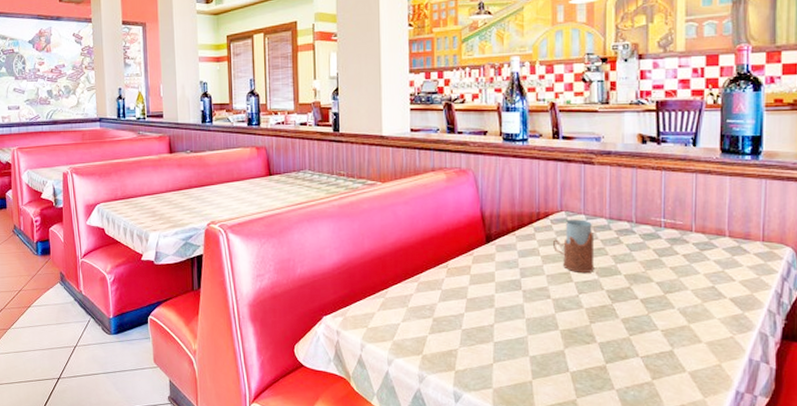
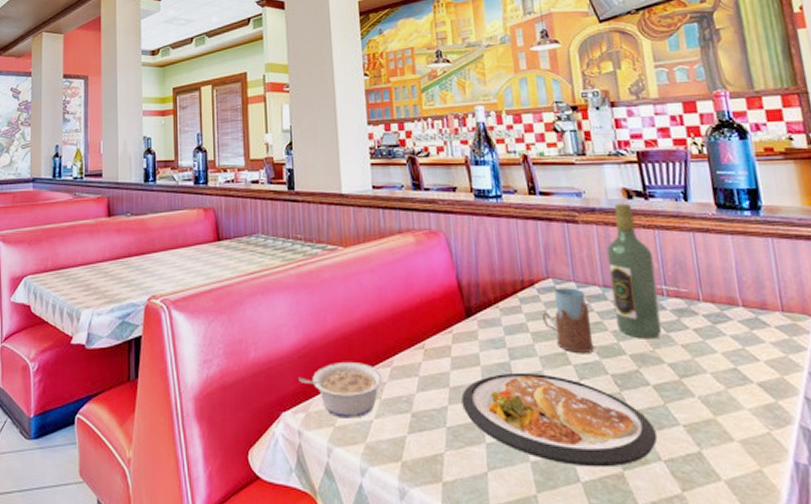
legume: none [338,278,411,322] -> present [299,363,384,419]
dish: none [476,287,637,361] -> present [461,372,657,468]
wine bottle: none [616,147,656,262] -> present [606,203,662,339]

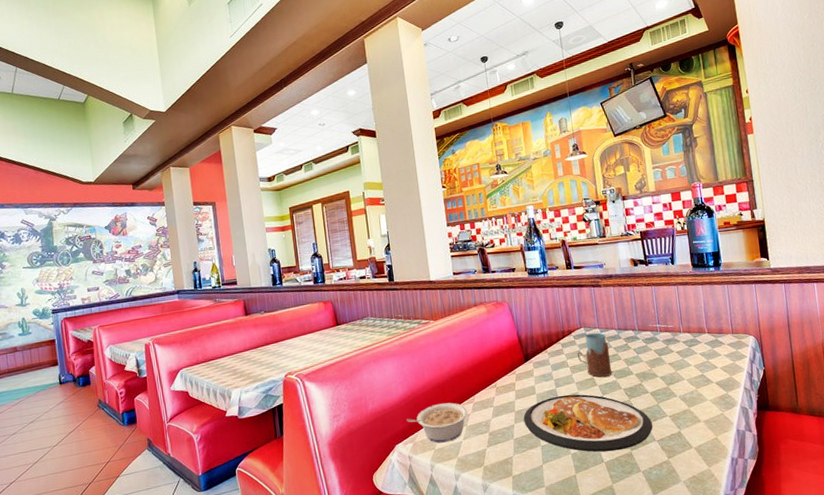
wine bottle: present [606,203,662,339] -> none [620,269,657,362]

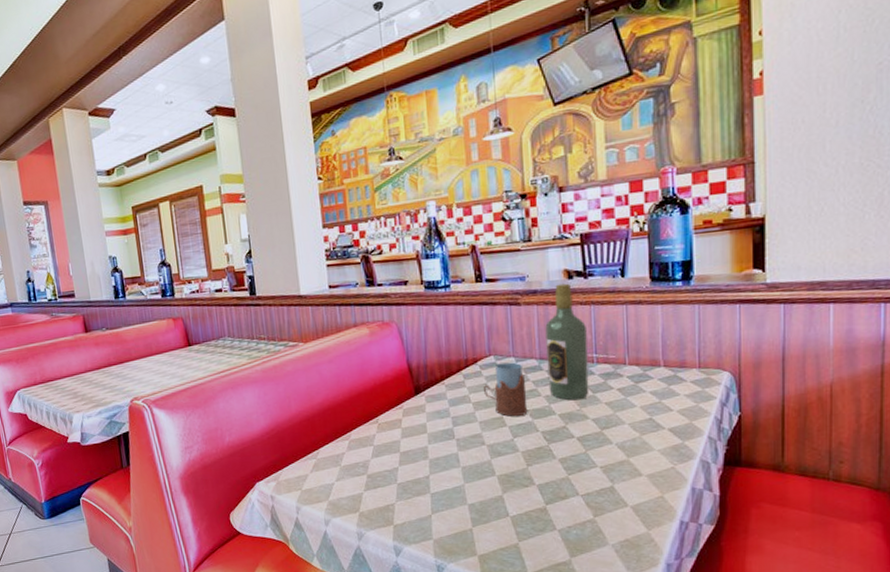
legume: present [406,402,468,443] -> none [269,438,343,484]
dish: present [523,394,653,452] -> none [410,435,576,505]
wine bottle: none [620,269,657,362] -> present [545,283,589,401]

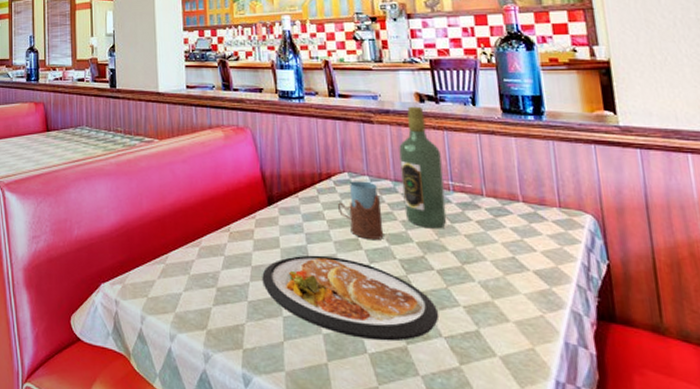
dish: none [410,435,576,505] -> present [262,255,438,341]

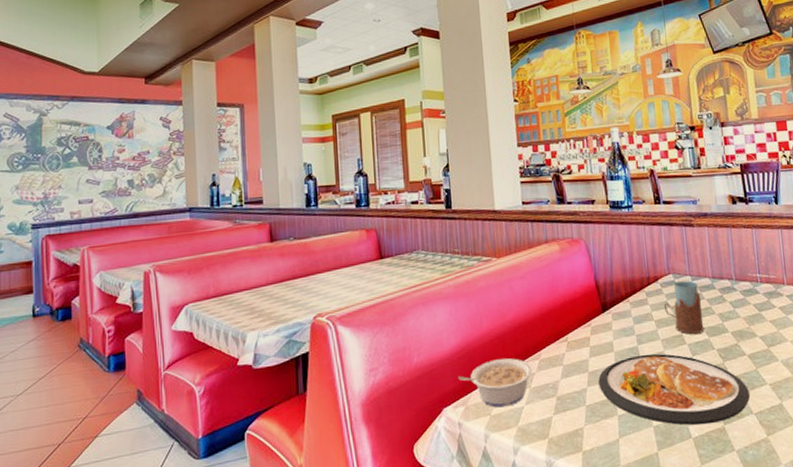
legume: none [116,241,192,291] -> present [458,358,533,408]
wine bottle: present [399,106,447,229] -> none [715,208,756,318]

